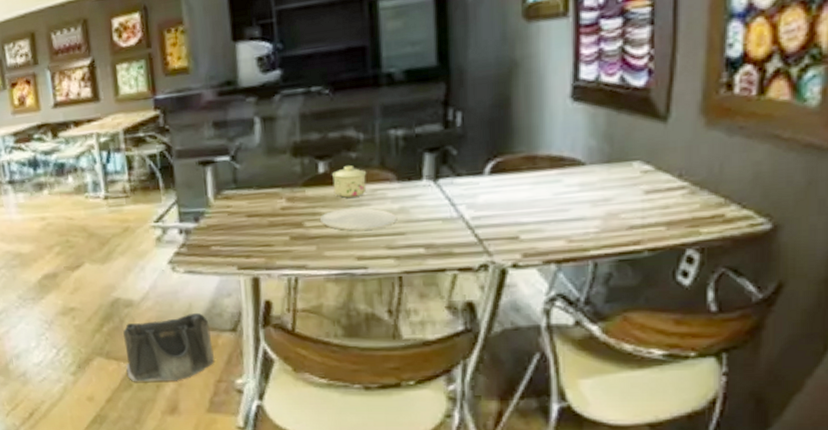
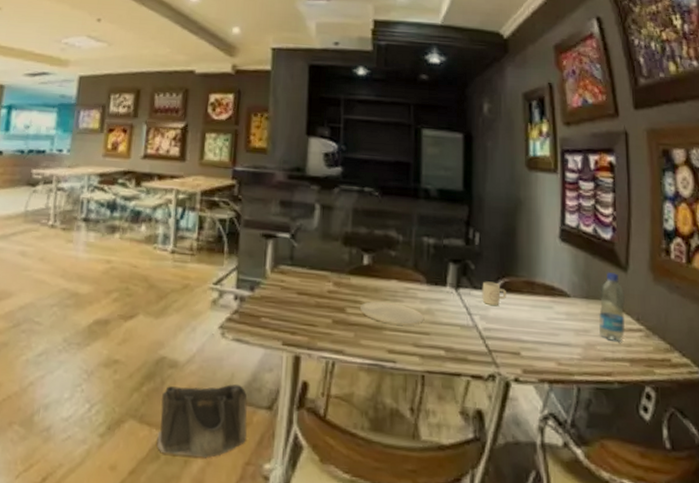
sugar bowl: present [331,165,367,198] -> none [373,262,403,292]
mug: none [467,164,499,192] -> present [482,281,506,306]
bottle: none [623,126,662,206] -> present [598,272,625,342]

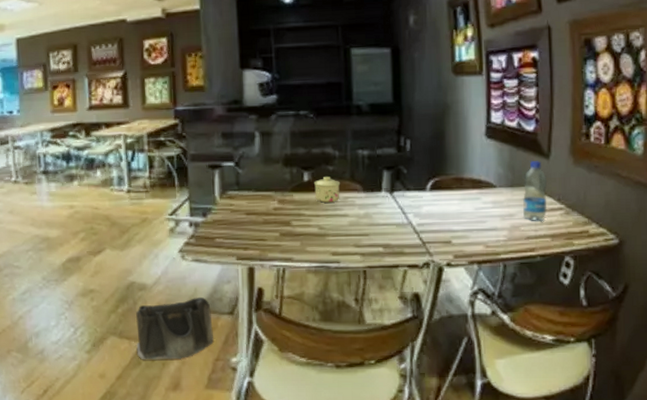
plate: present [359,301,425,326] -> none [303,211,363,231]
sugar bowl: none [373,262,403,292] -> present [313,177,341,203]
mug: present [482,281,506,306] -> none [414,182,437,204]

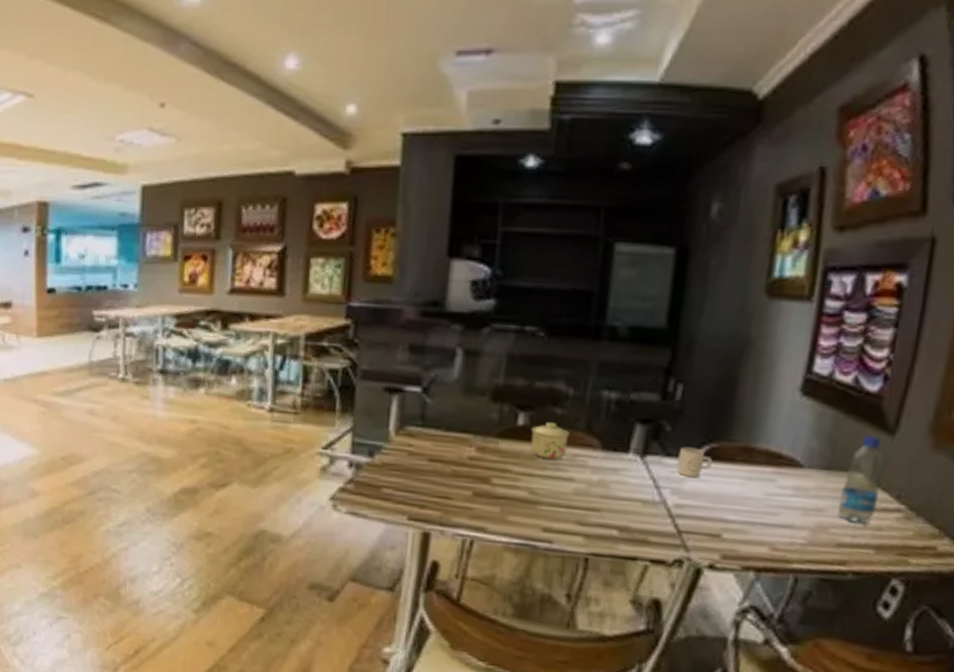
saddlebag: present [135,298,214,360] -> none [258,562,365,639]
mug: none [414,182,437,204] -> present [676,446,712,478]

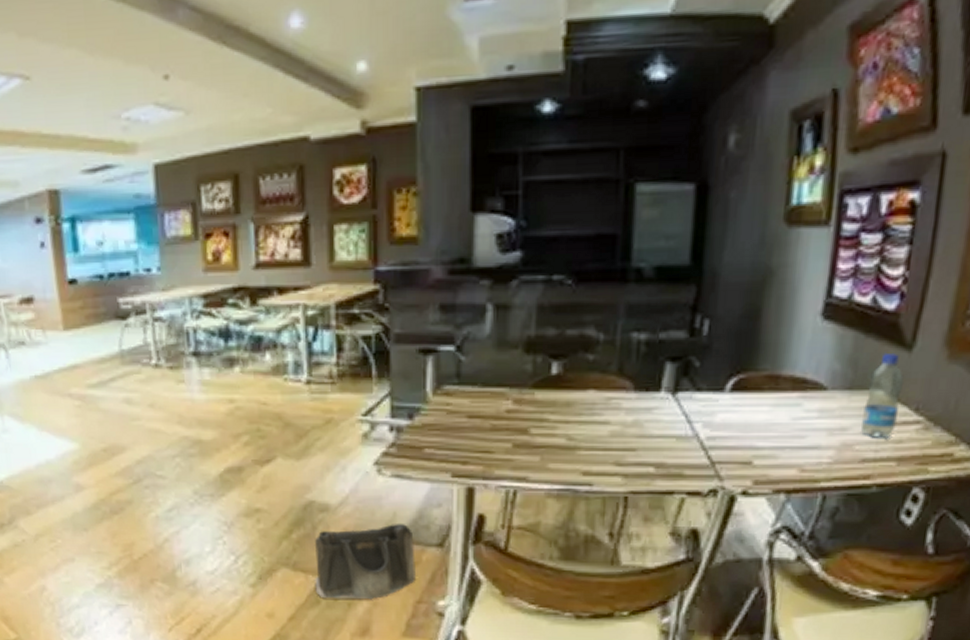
saddlebag: none [258,562,365,639] -> present [313,524,415,600]
sugar bowl: present [530,422,571,460] -> none [564,369,603,405]
mug: present [676,446,712,478] -> none [707,380,740,410]

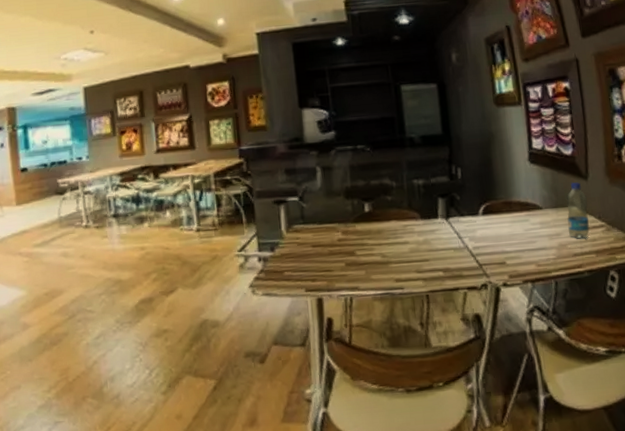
saddlebag: present [313,524,415,600] -> none [209,331,287,397]

